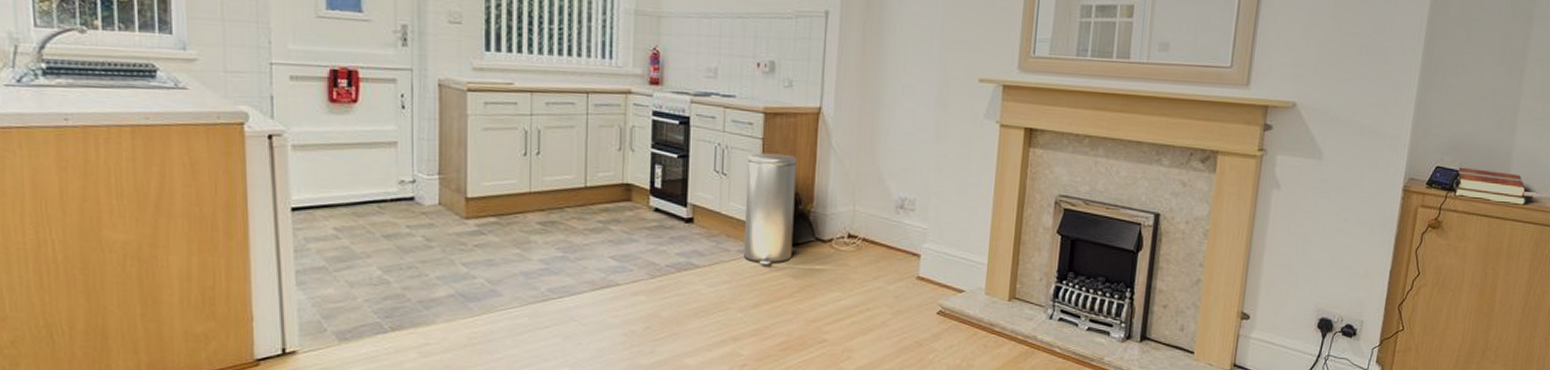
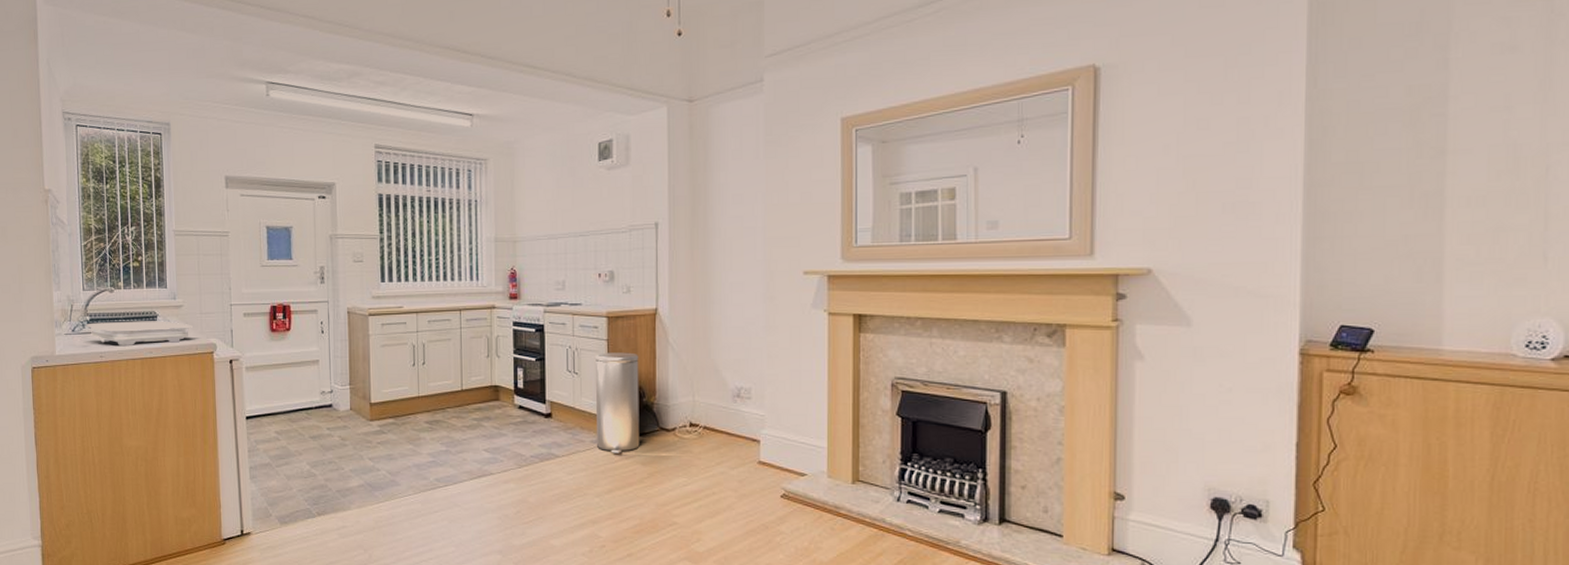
dish rack: none [39,72,212,108] -> present [85,321,192,347]
books: present [1452,167,1527,207] -> none [1365,324,1472,365]

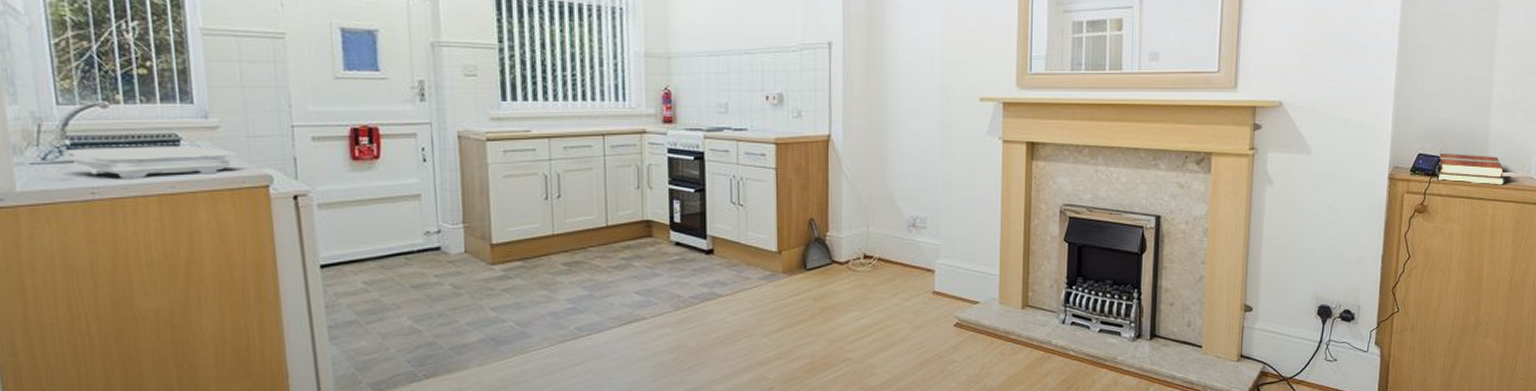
pedal bin: present [594,352,640,453] -> none [762,182,811,290]
books: none [1365,324,1472,365] -> present [1435,152,1505,187]

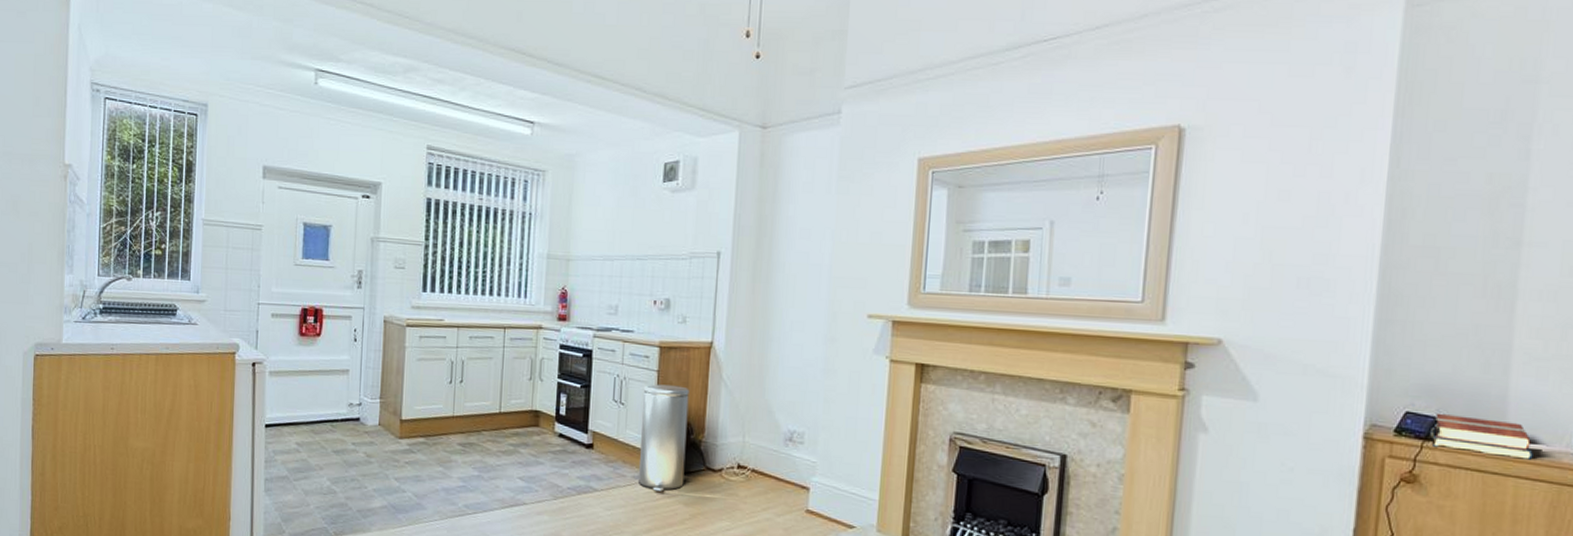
dish rack: present [63,146,236,180] -> none [97,311,215,340]
pedal bin: none [762,182,811,290] -> present [639,384,690,492]

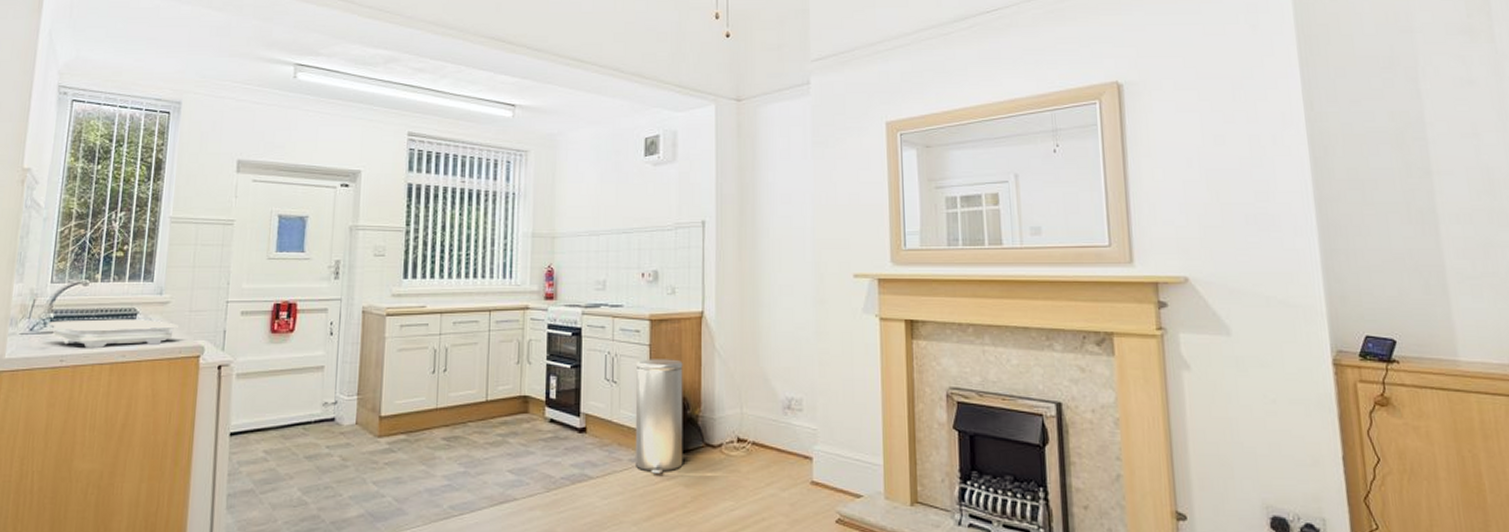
dish rack: none [97,311,215,340] -> present [47,319,178,349]
books: present [1429,413,1533,461] -> none [1390,335,1487,376]

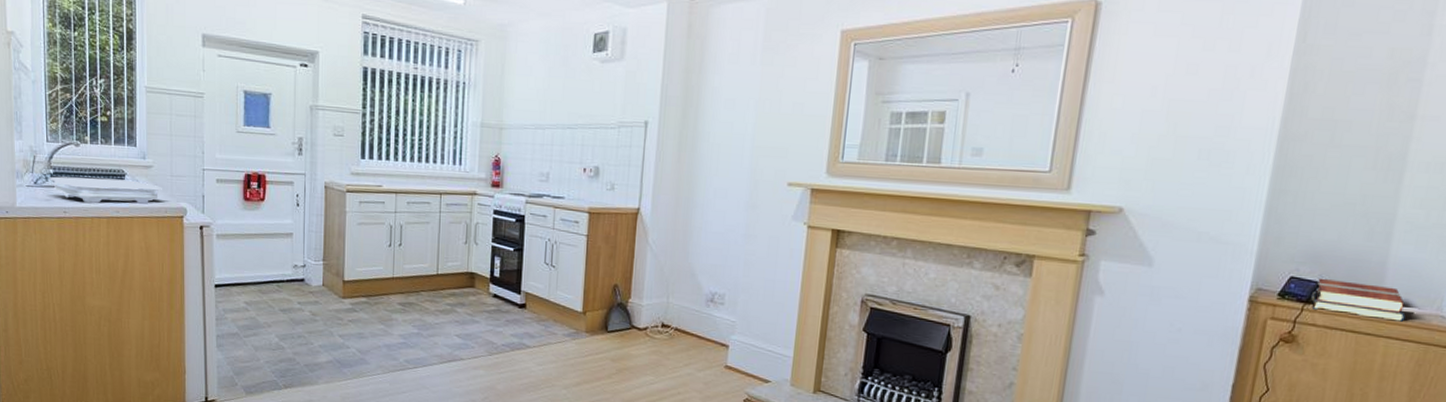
pedal bin: present [635,359,683,474] -> none [569,248,617,349]
books: none [1390,335,1487,376] -> present [1310,278,1406,323]

